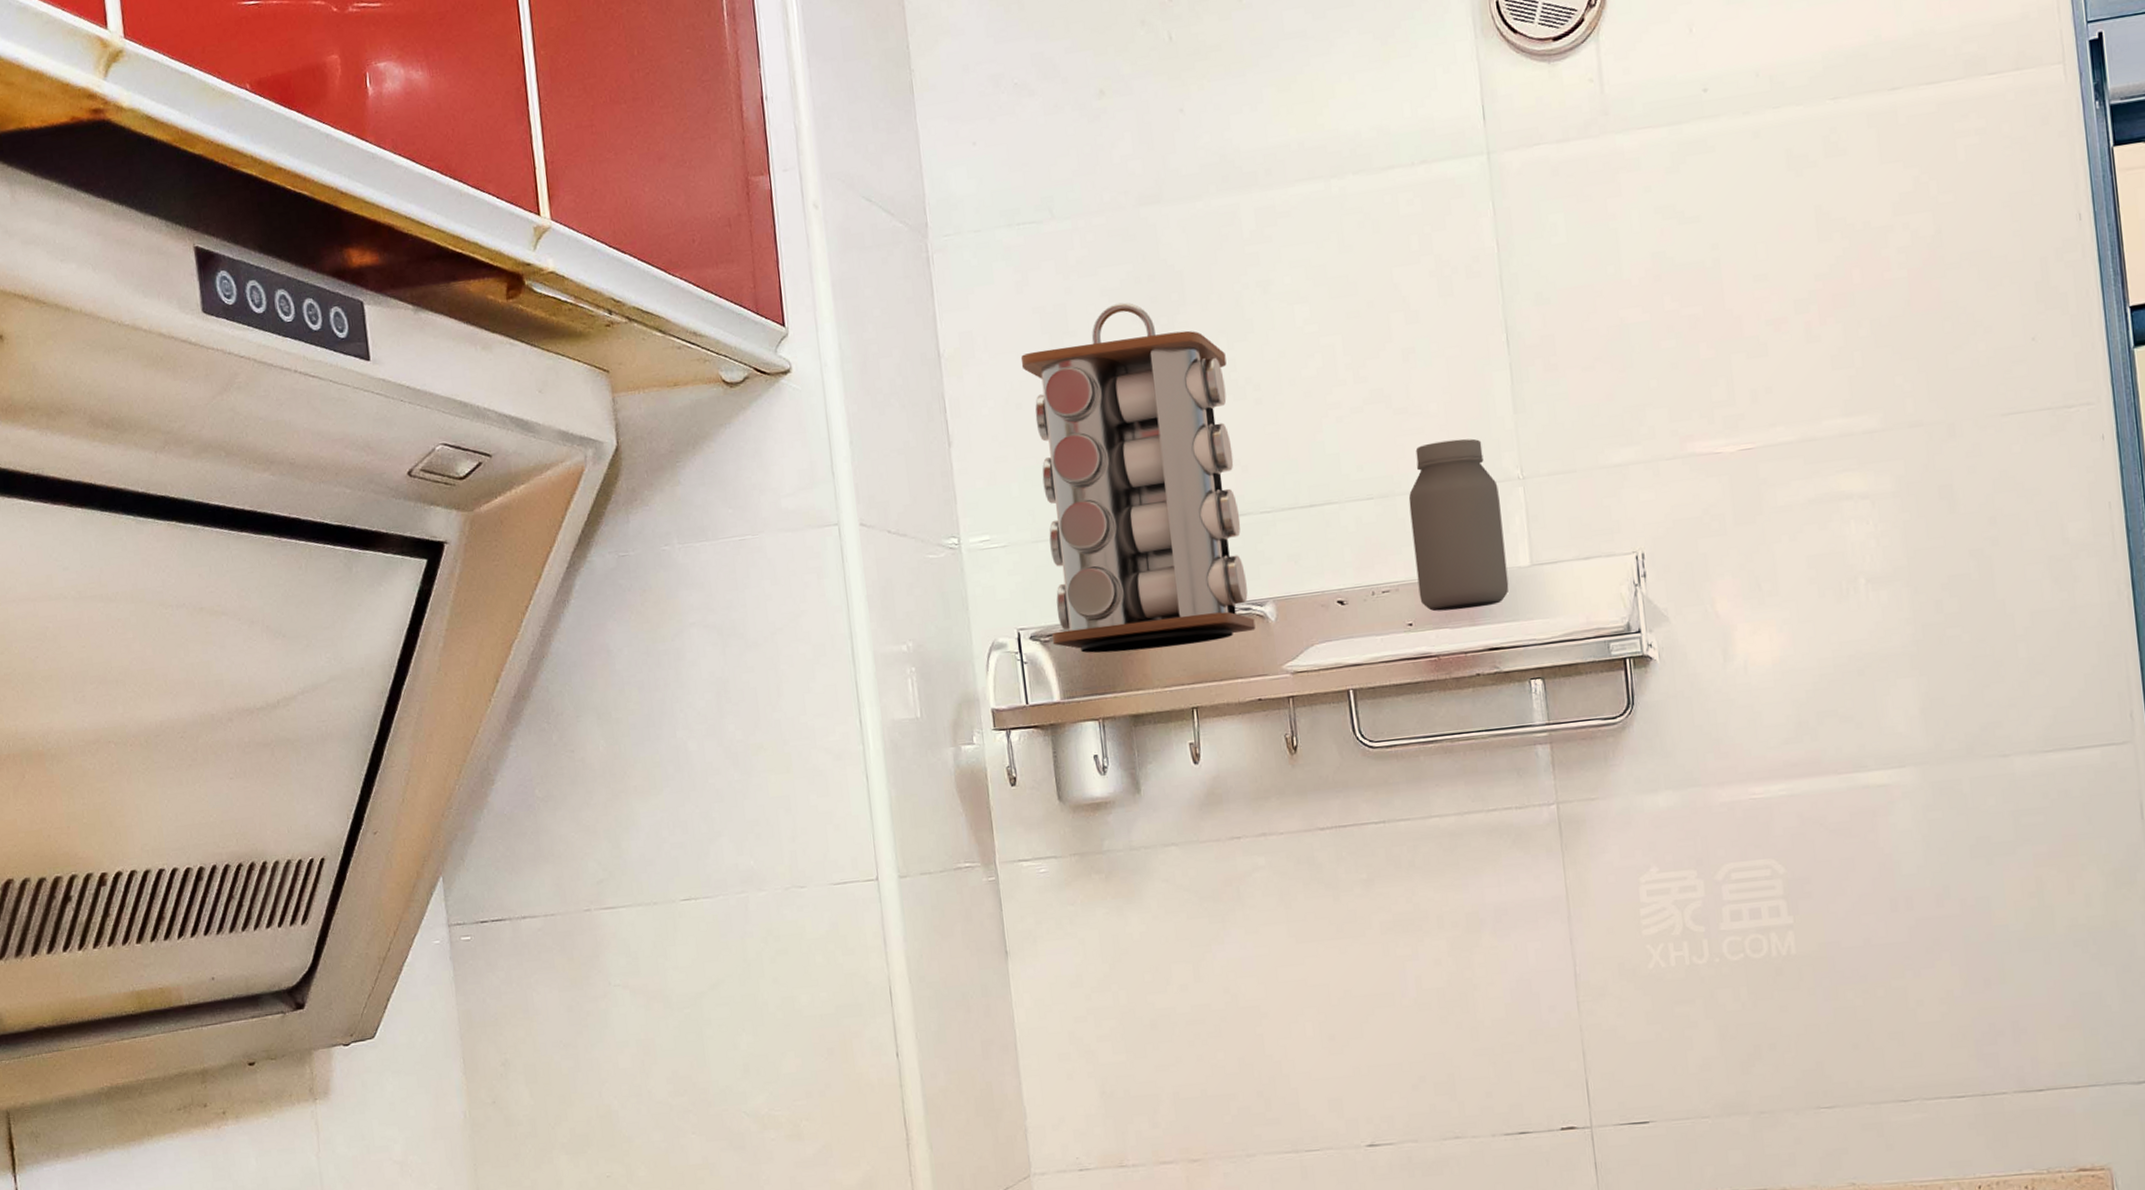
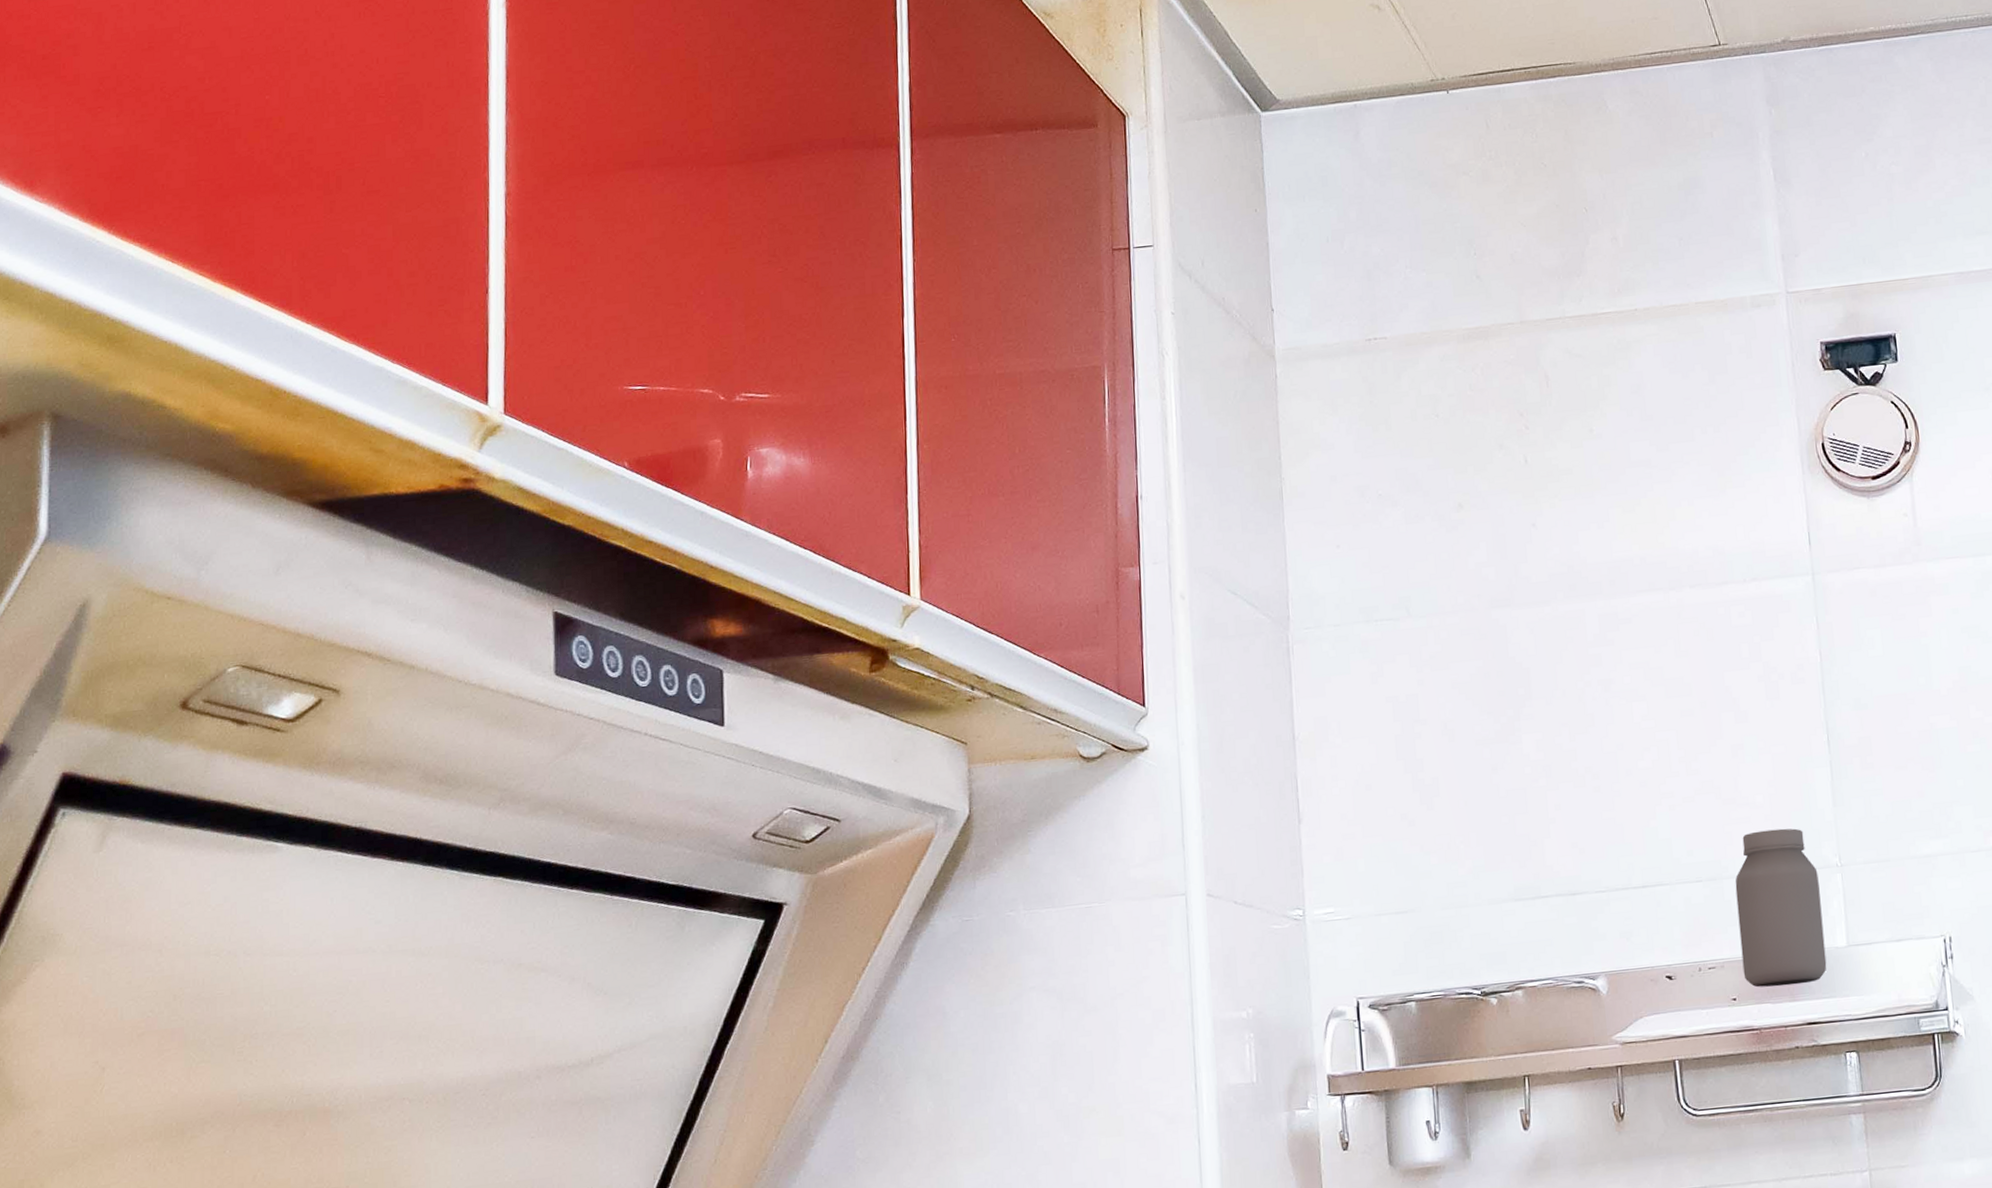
spice rack: present [1020,302,1256,654] -> none [1372,695,1588,1022]

